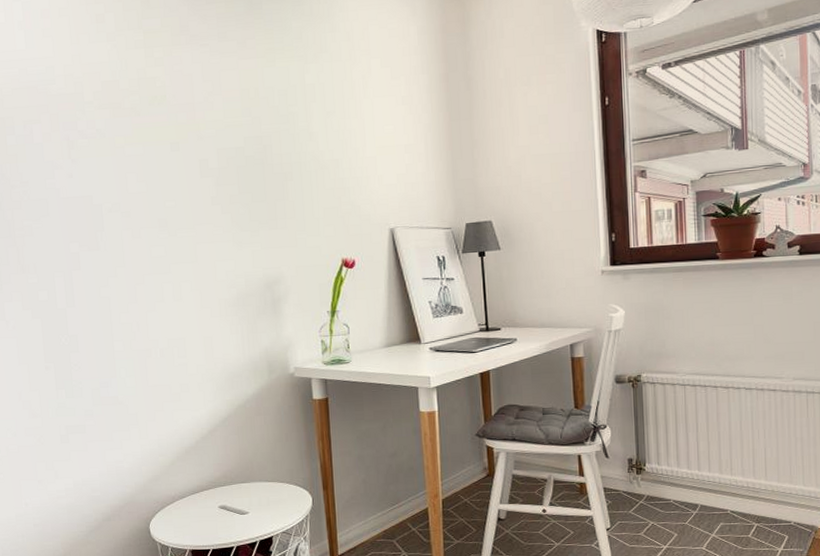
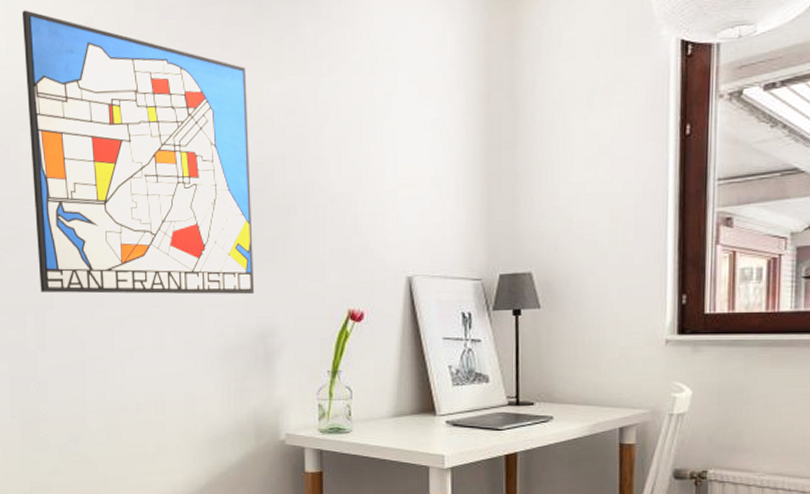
wall art: none [38,9,261,256] -> present [21,10,255,295]

